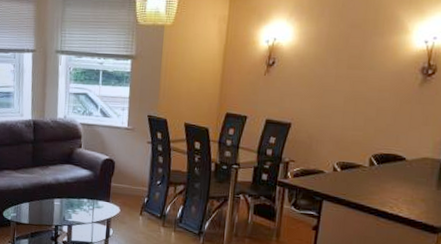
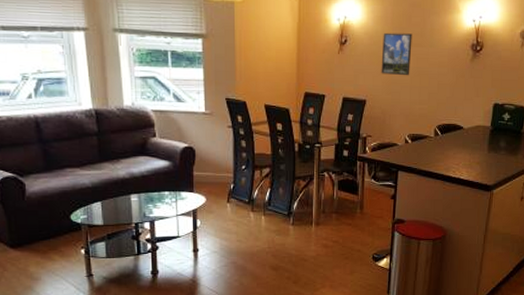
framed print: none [310,54,349,100] -> present [381,32,412,76]

